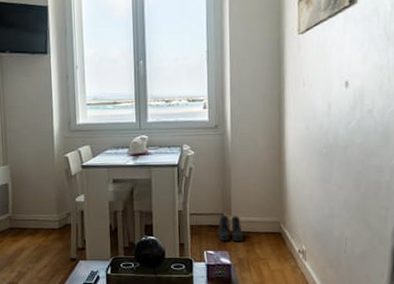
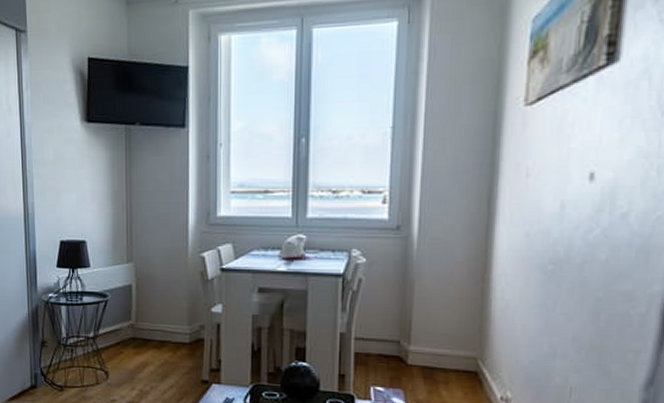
boots: present [217,215,244,242] -> none [390,344,426,379]

